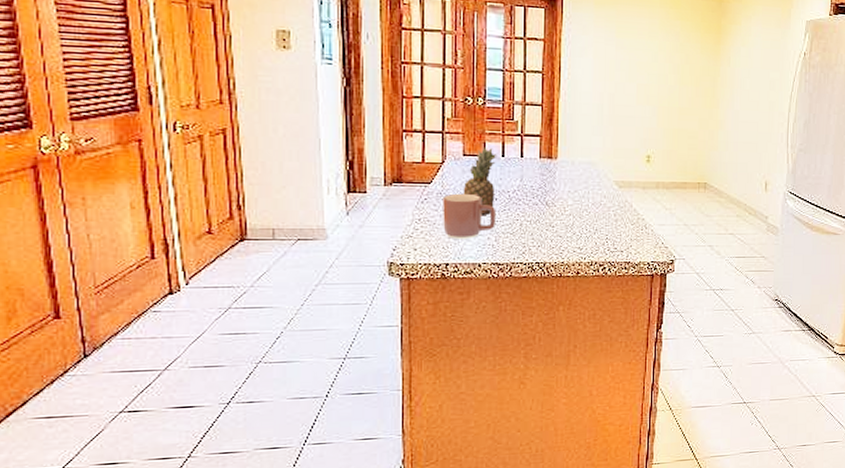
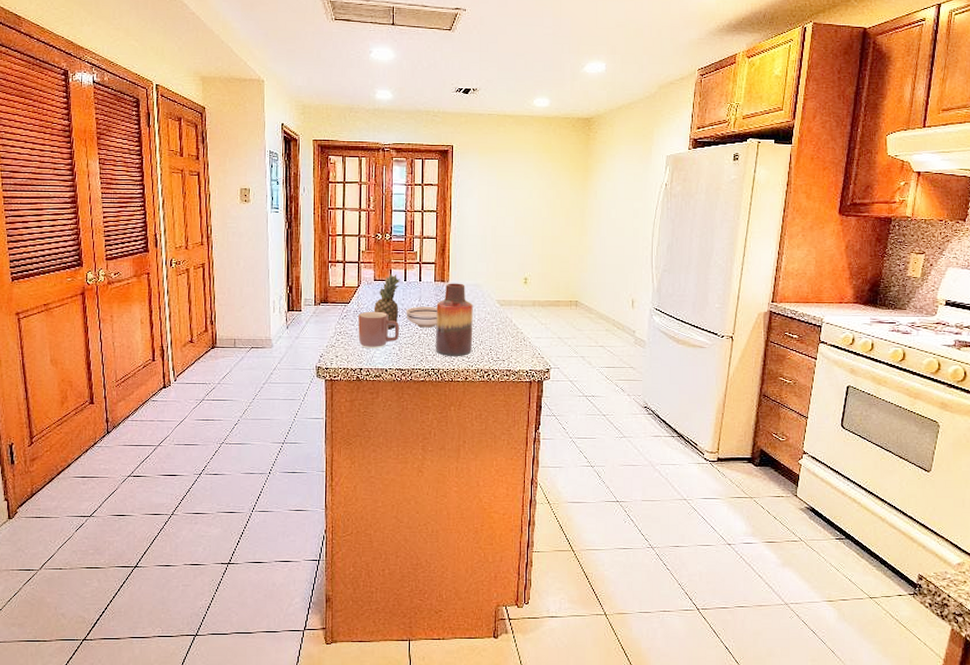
bowl: none [504,187,543,214] -> present [406,306,437,328]
vase: none [541,160,587,248] -> present [436,283,473,357]

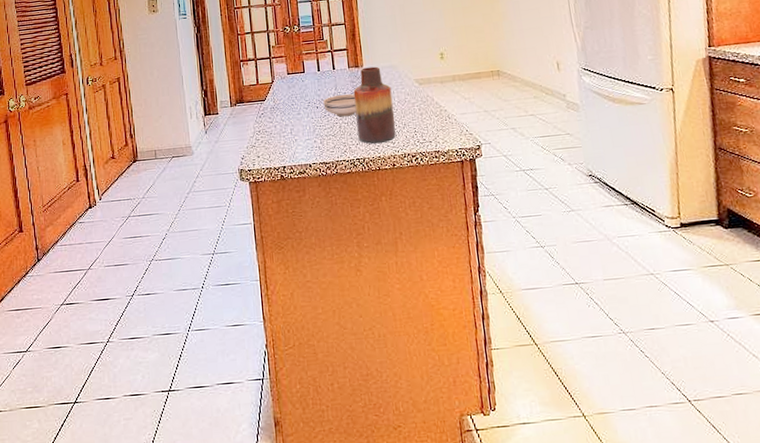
mug: present [358,311,399,349] -> none [275,105,319,146]
fruit: present [374,274,402,330] -> none [290,65,316,123]

